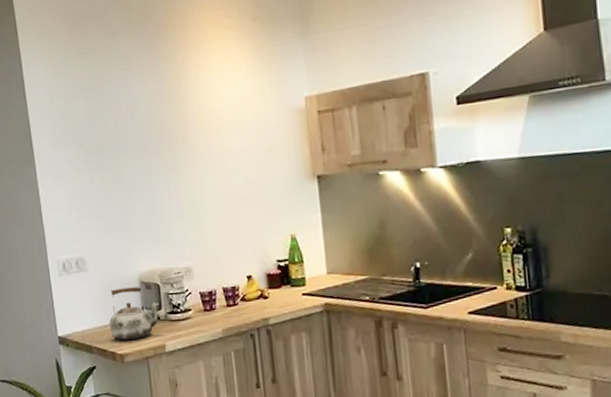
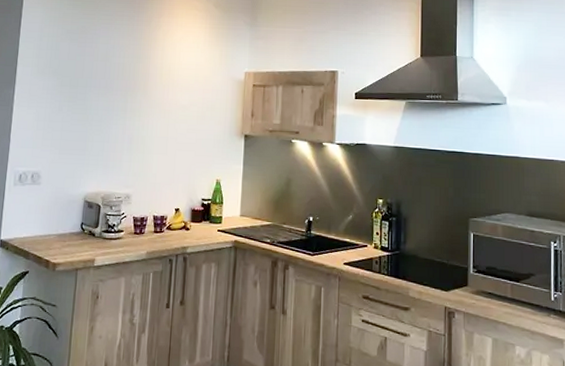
kettle: present [109,286,159,341] -> none [49,204,97,252]

